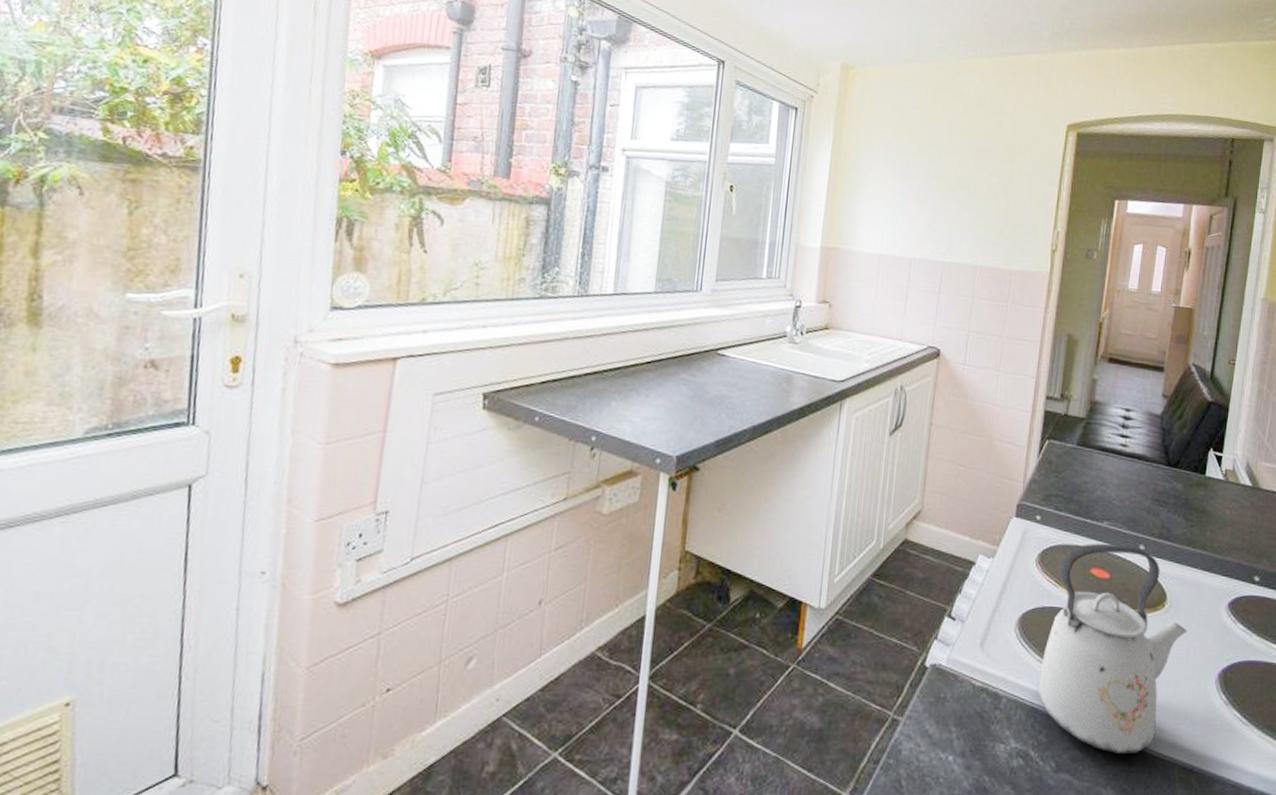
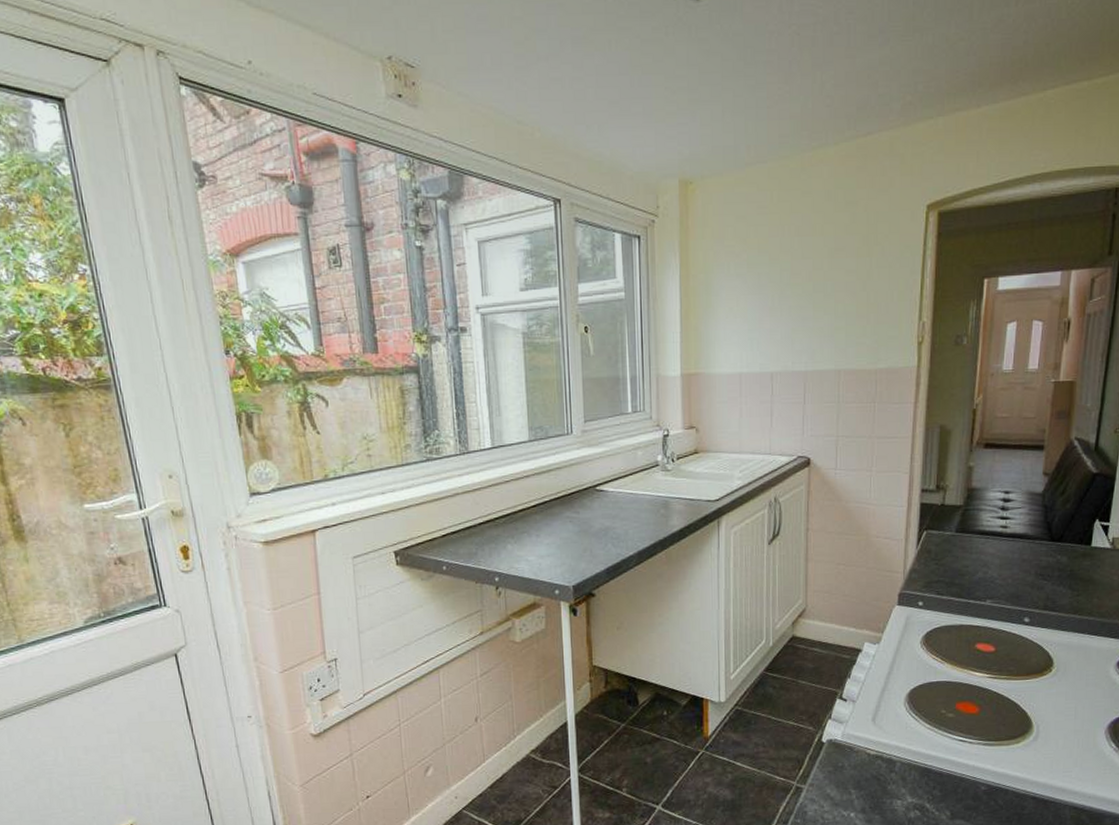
kettle: present [1037,543,1187,755] -> none [929,618,1075,801]

